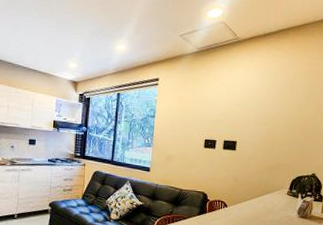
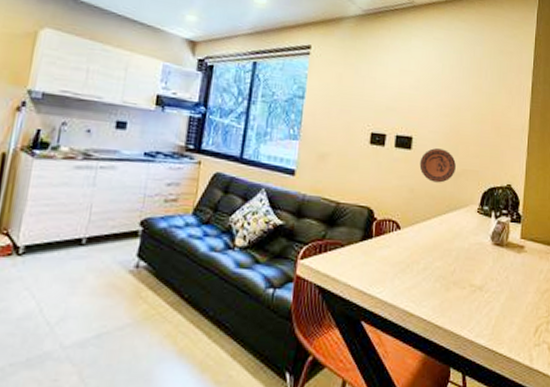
decorative plate: none [242,149,271,174] -> present [419,148,456,183]

